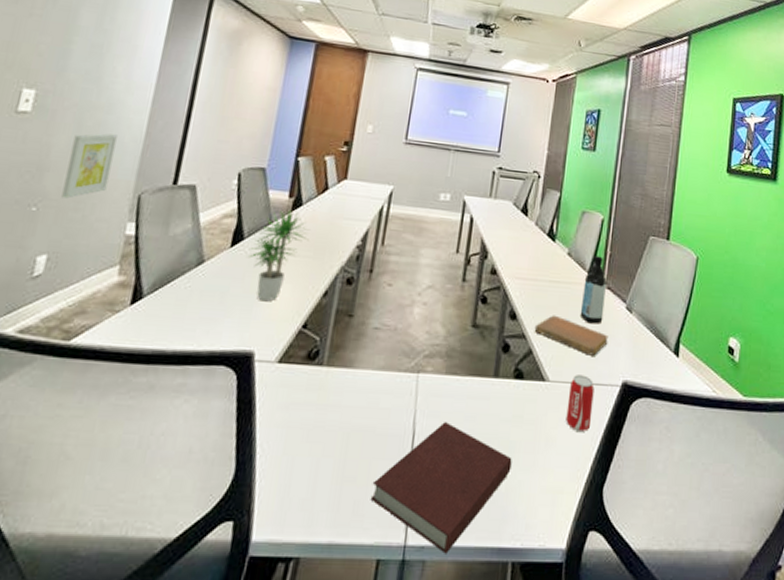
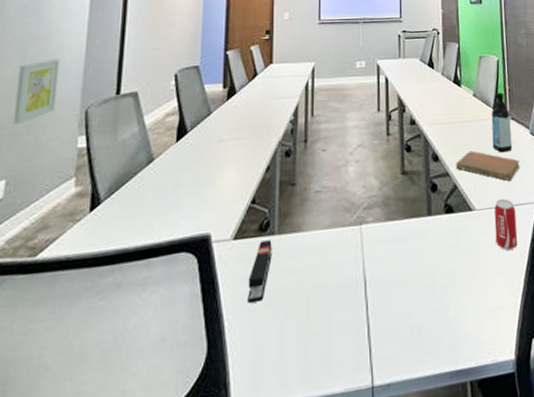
potted plant: present [248,210,309,302] -> none [194,99,246,186]
stapler: none [284,370,319,433] -> present [248,240,272,303]
notebook: present [370,422,512,554] -> none [335,264,456,387]

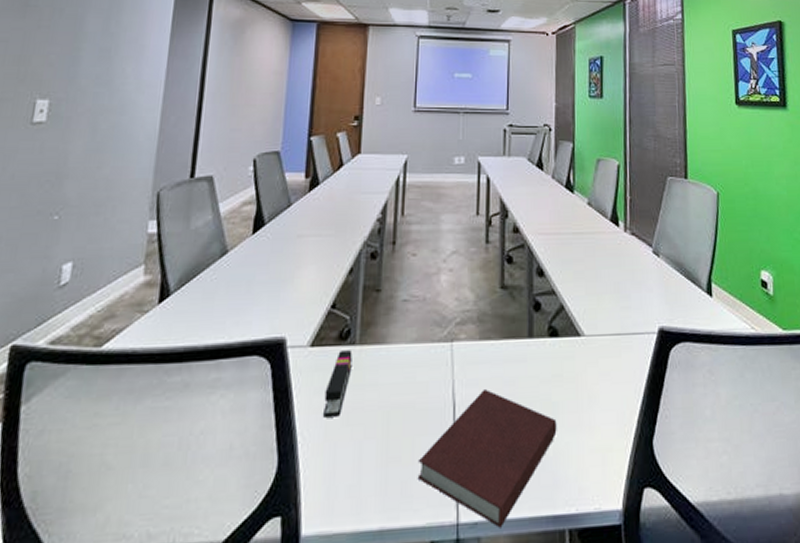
wall art: present [13,59,59,125] -> none [82,135,132,204]
notebook: none [335,264,456,387] -> present [417,389,557,528]
notebook: present [455,150,520,181] -> none [563,267,639,305]
water bottle: present [491,92,513,153] -> none [607,203,631,272]
beverage can: present [494,199,518,250] -> none [605,326,633,385]

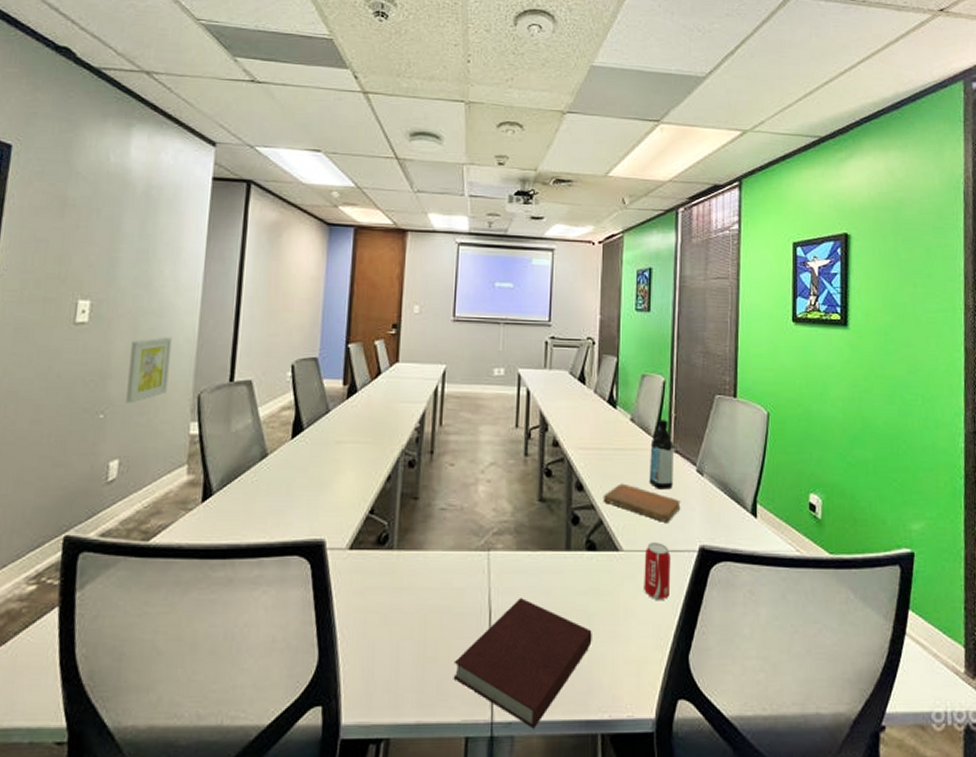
wall art: none [82,135,132,204] -> present [126,337,172,404]
stapler: present [323,350,352,418] -> none [362,555,390,617]
notebook: none [563,267,639,305] -> present [603,483,681,522]
beverage can: none [605,326,633,385] -> present [644,542,671,600]
water bottle: none [607,203,631,272] -> present [649,420,675,490]

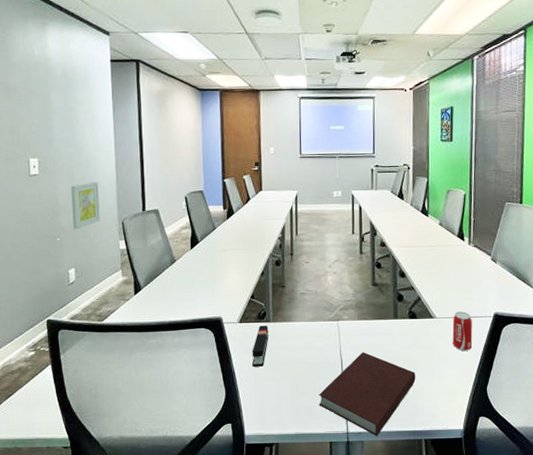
stapler: none [362,555,390,617] -> present [252,326,269,367]
notebook: present [603,483,681,522] -> none [420,270,479,297]
water bottle: present [649,420,675,490] -> none [454,223,474,274]

